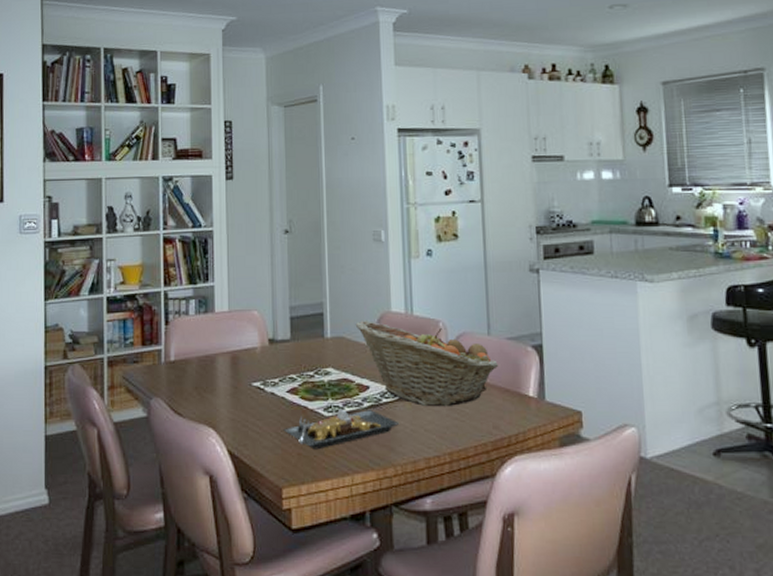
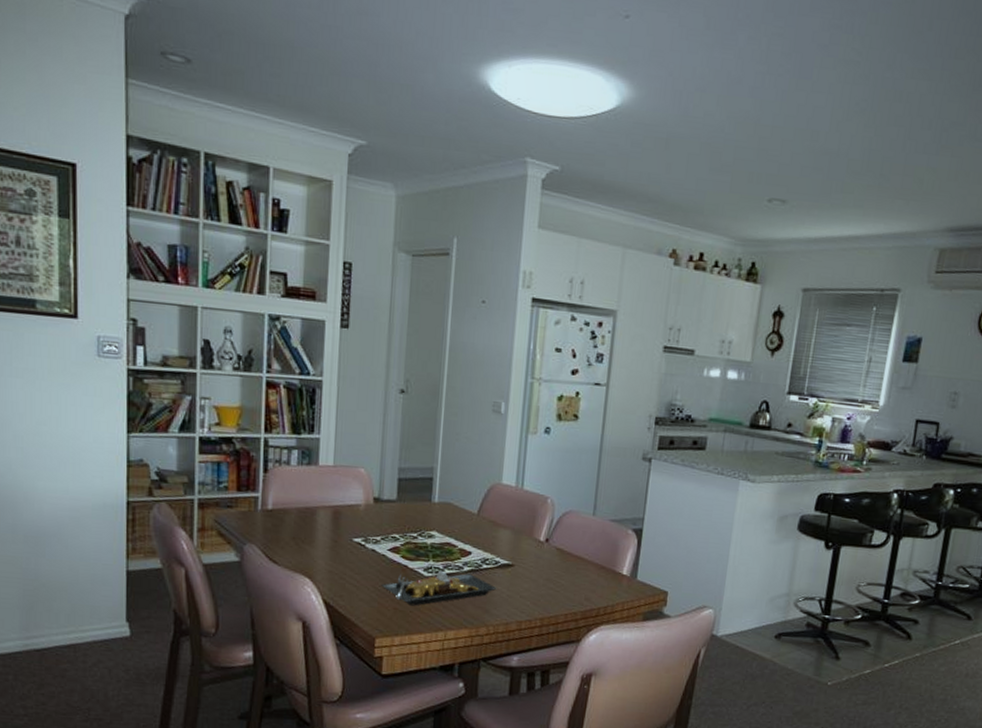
fruit basket: present [355,321,498,406] -> none [464,489,598,577]

